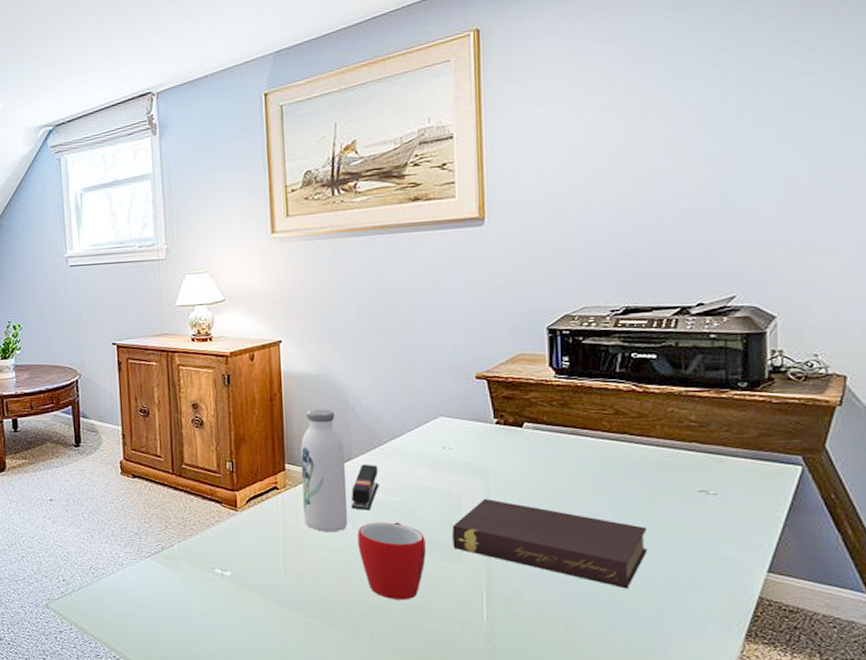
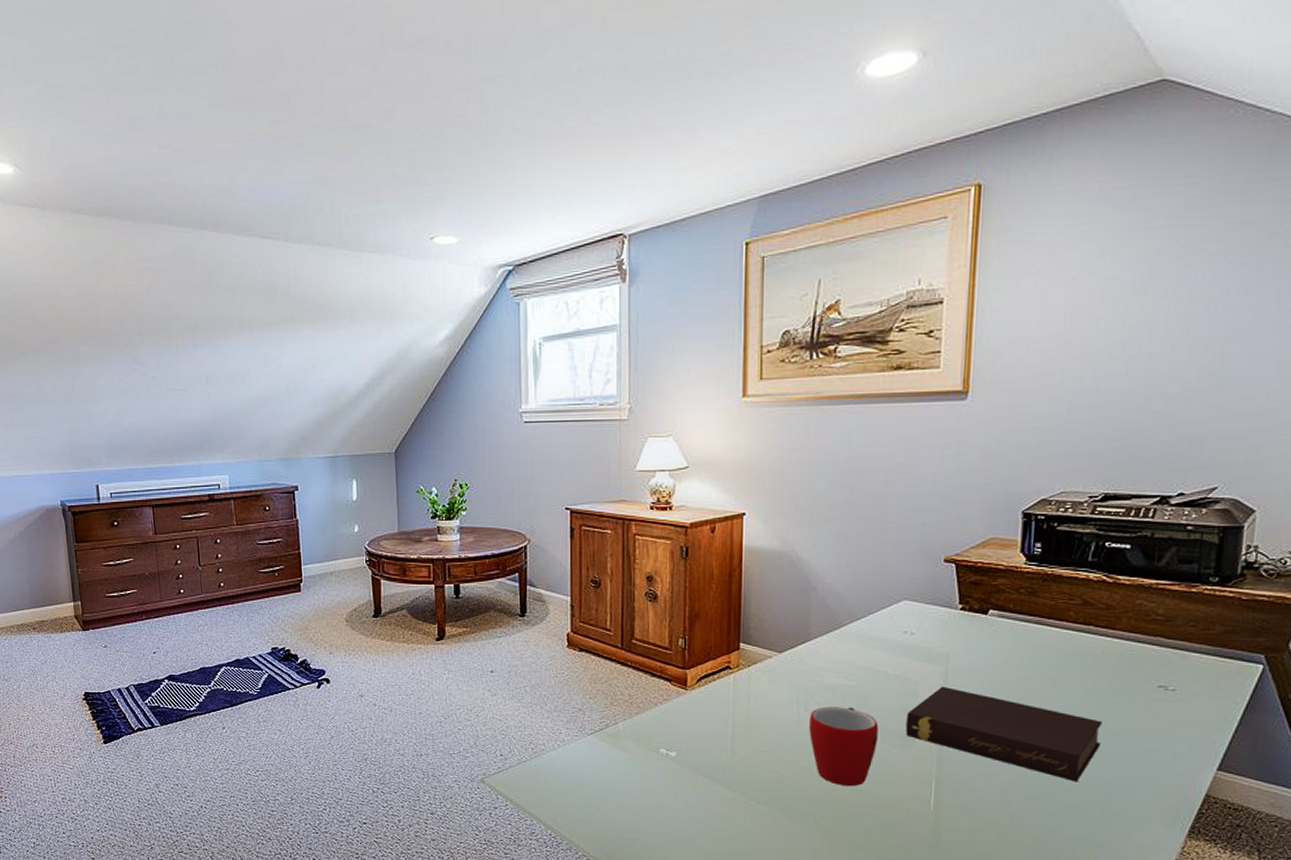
water bottle: present [300,409,348,532] -> none [756,587,803,715]
stapler: present [351,464,379,510] -> none [805,646,836,694]

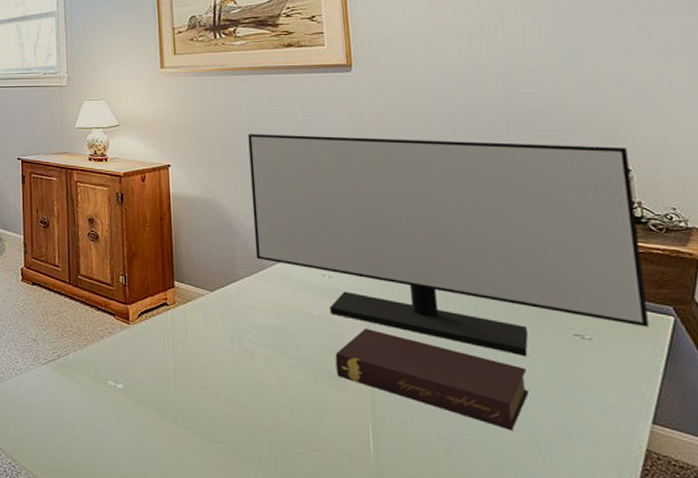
mug: present [809,706,878,787] -> none [244,344,311,426]
monitor: none [833,475,1256,710] -> present [248,134,649,357]

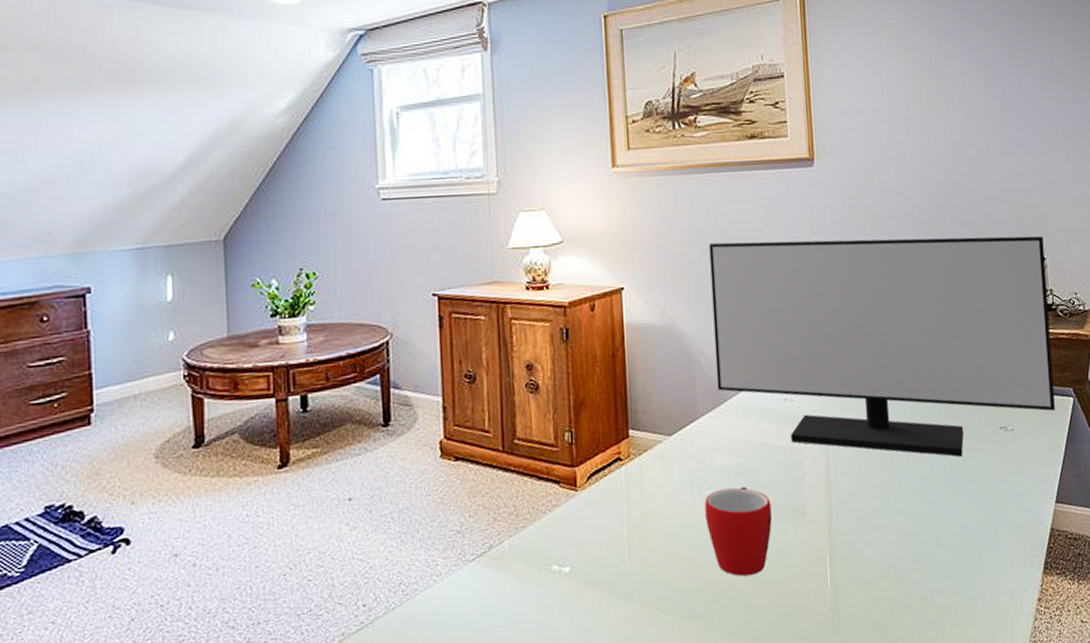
mug: none [244,344,311,426] -> present [705,486,772,577]
book: present [335,328,529,431] -> none [795,451,963,535]

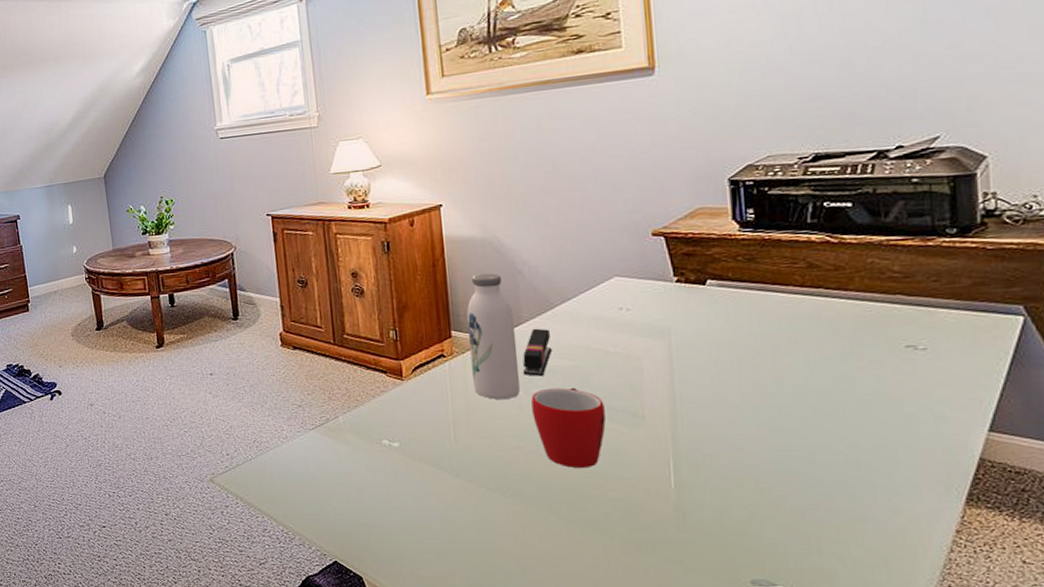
water bottle: none [645,363,695,506] -> present [467,273,521,400]
stapler: none [697,423,725,477] -> present [522,328,553,376]
monitor: present [709,236,1055,457] -> none [531,131,993,375]

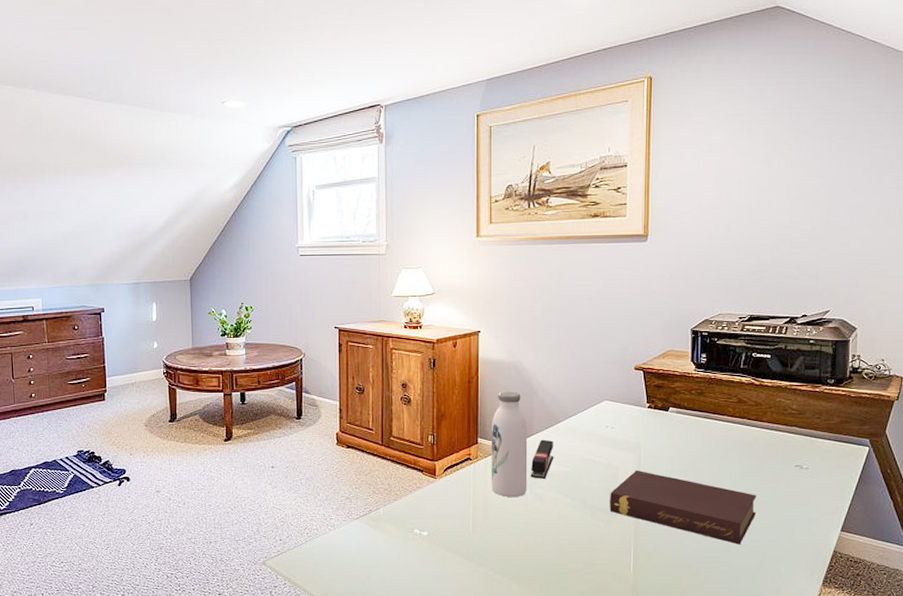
mug: present [531,387,606,469] -> none [534,489,588,556]
book: none [633,360,850,452] -> present [610,470,756,545]

